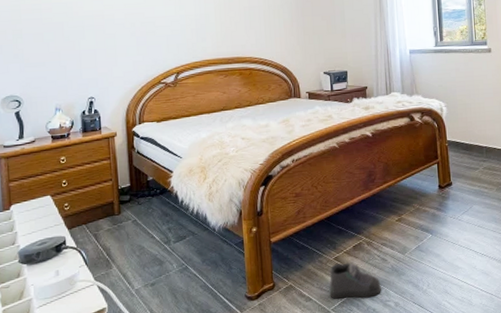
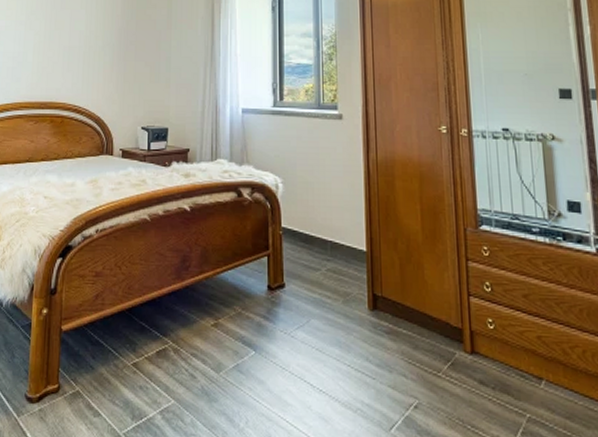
shoe: present [329,263,381,299] -> none [124,372,186,426]

